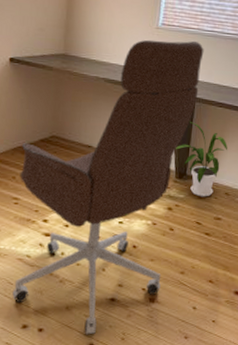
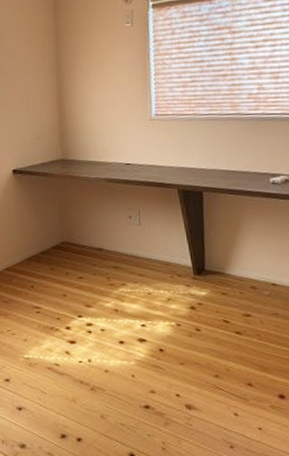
office chair: present [12,39,204,335] -> none [36,127,205,445]
house plant: present [176,122,227,197] -> none [189,213,246,293]

